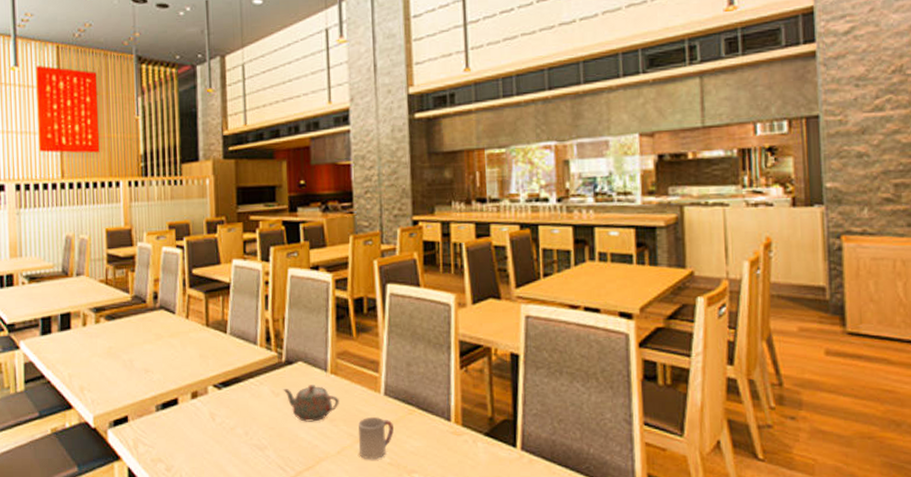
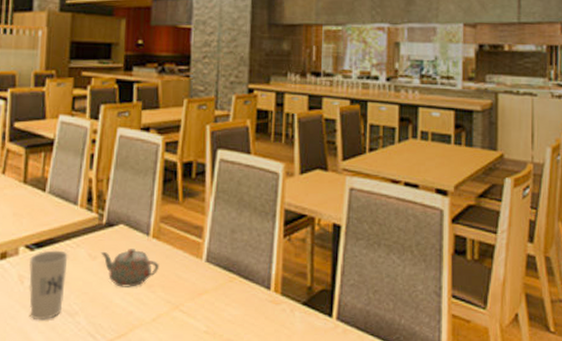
cup: none [219,388,254,455] -> present [29,250,68,321]
cup: present [358,416,395,460] -> none [176,283,214,328]

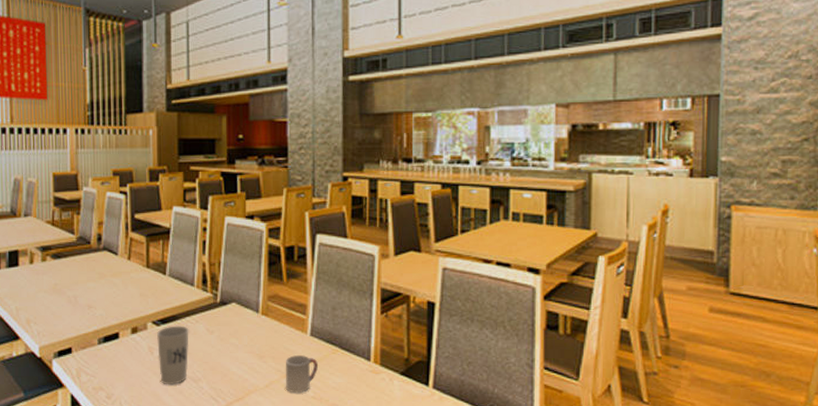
teapot: present [101,249,159,287] -> none [217,324,269,358]
cup: none [176,283,214,328] -> present [286,354,319,394]

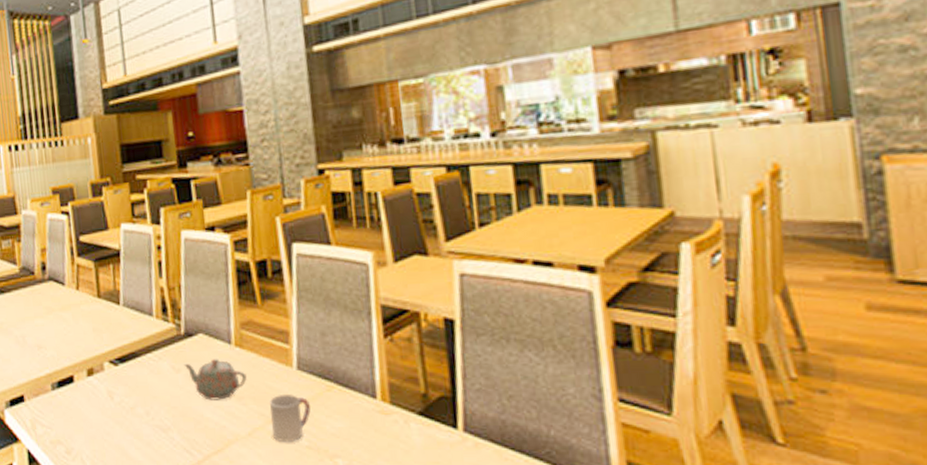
cup: present [157,326,189,385] -> none [116,364,155,436]
teapot: none [217,324,269,358] -> present [184,359,247,400]

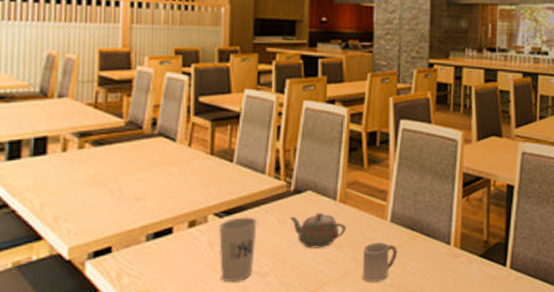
cup: none [116,364,155,436] -> present [219,217,257,283]

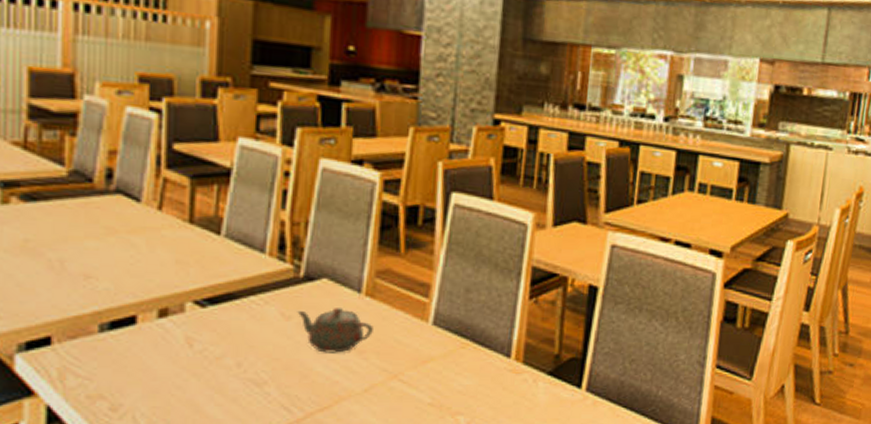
cup: present [219,217,257,283] -> none [200,307,253,391]
cup: present [363,242,398,282] -> none [393,349,441,400]

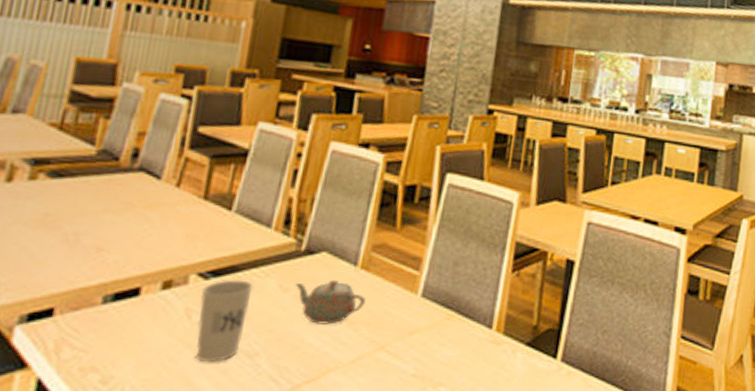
cup: none [200,307,253,391] -> present [195,279,254,363]

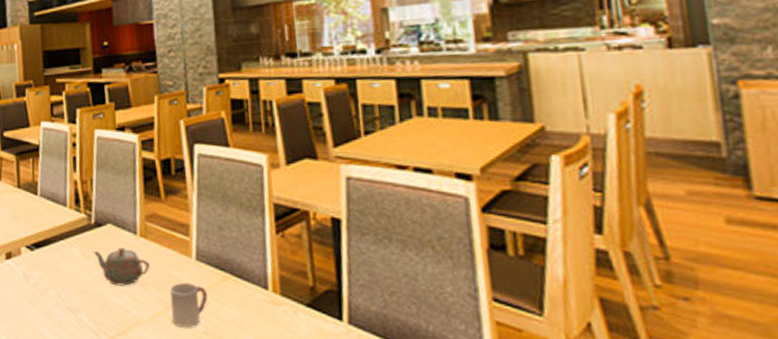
cup: present [195,279,254,363] -> none [31,250,66,317]
cup: none [379,320,427,371] -> present [170,282,208,328]

